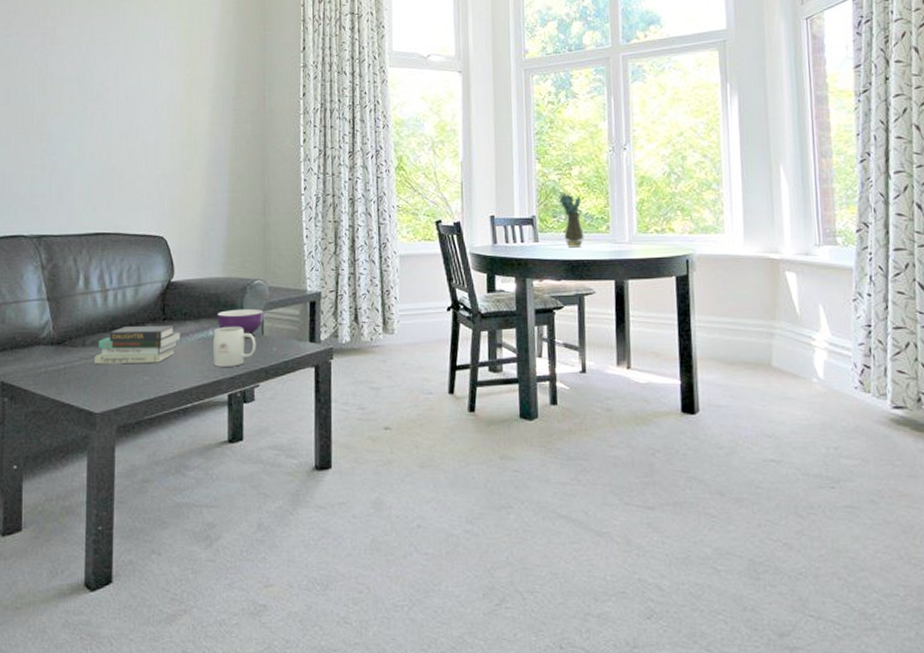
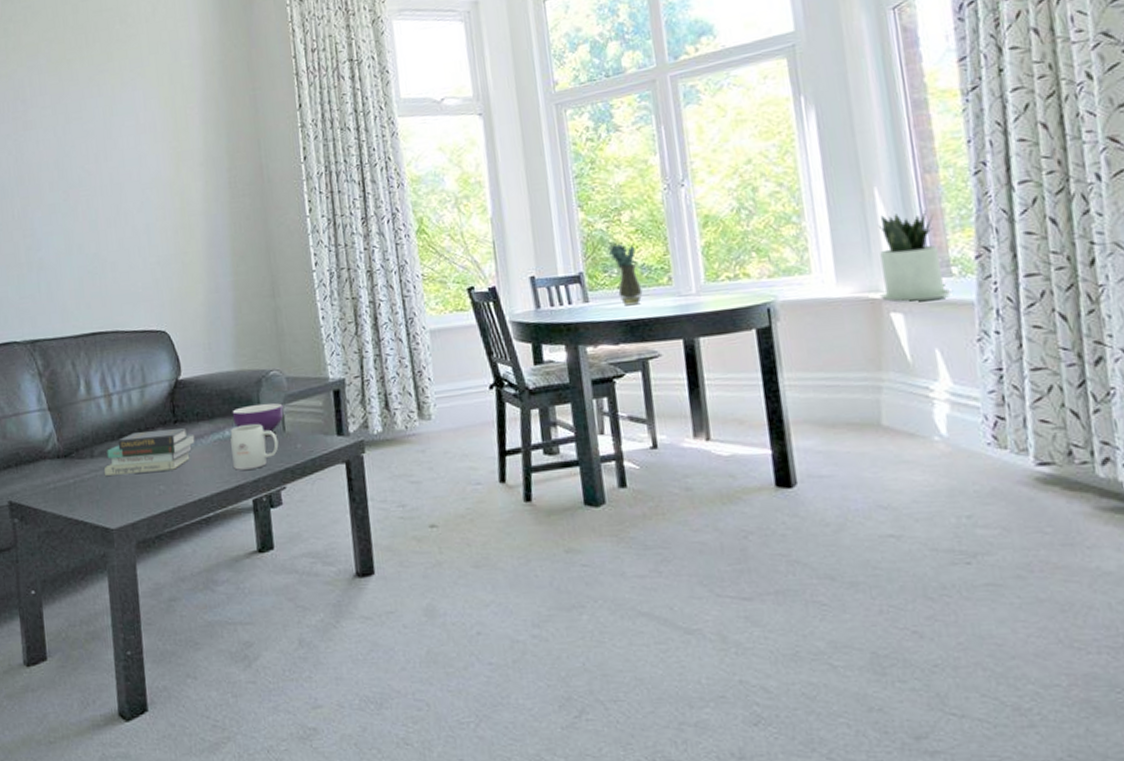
planter: none [778,188,836,264] -> present [877,210,952,303]

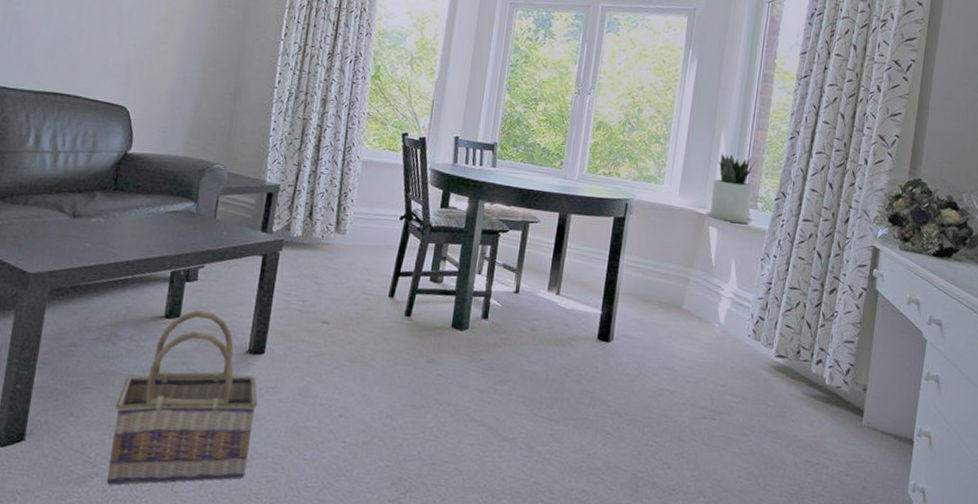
books: present [104,428,195,476] -> none [35,191,131,232]
mug: present [230,424,279,470] -> none [160,205,208,246]
basket: none [230,538,387,749] -> present [106,311,258,485]
bowl: present [232,402,284,437] -> none [170,189,219,220]
vase: present [608,241,643,306] -> none [520,123,542,179]

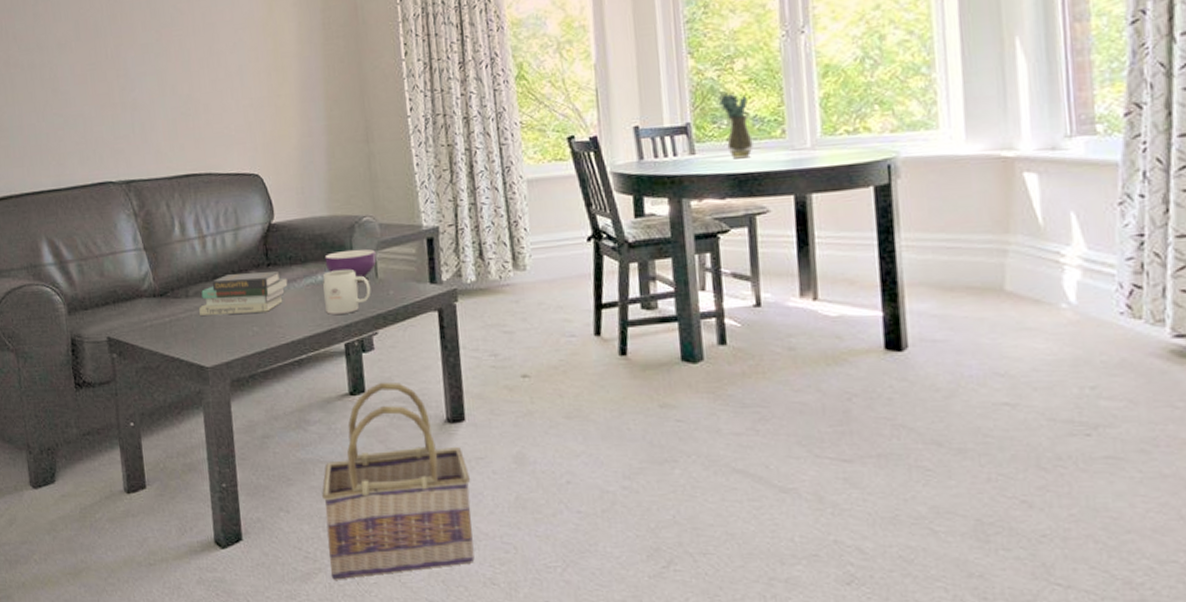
books: none [35,191,131,232] -> present [199,271,288,315]
mug: none [160,205,208,246] -> present [322,270,371,314]
bowl: none [170,189,219,220] -> present [324,248,377,283]
vase: none [520,123,542,179] -> present [718,90,753,159]
planter: present [705,153,756,224] -> none [1013,62,1094,162]

